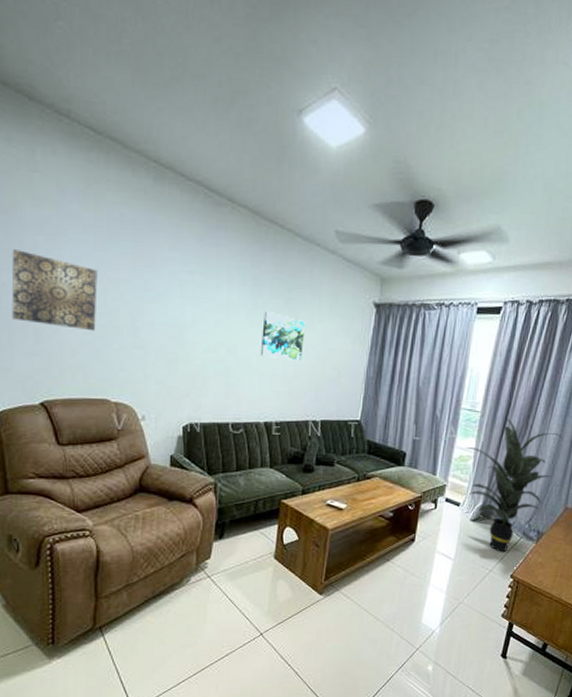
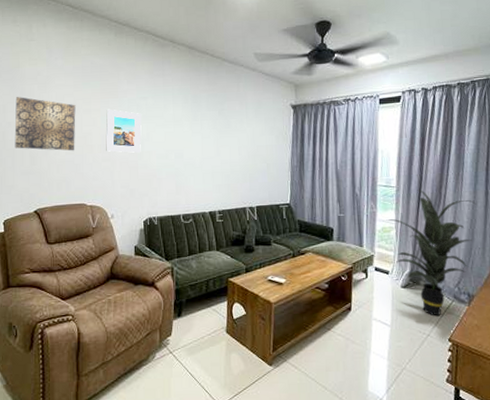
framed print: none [137,281,185,342] -> present [106,109,142,153]
wall art: present [260,310,306,362] -> none [202,121,237,159]

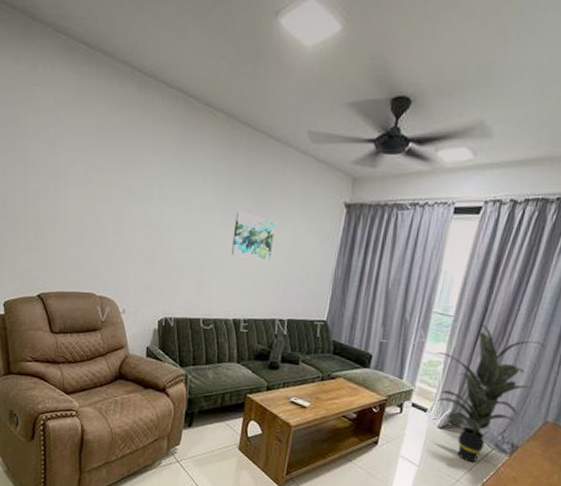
wall art: present [14,97,76,151] -> none [16,157,87,231]
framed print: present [106,109,142,153] -> none [120,184,164,241]
wall art: none [202,121,237,159] -> present [231,211,276,262]

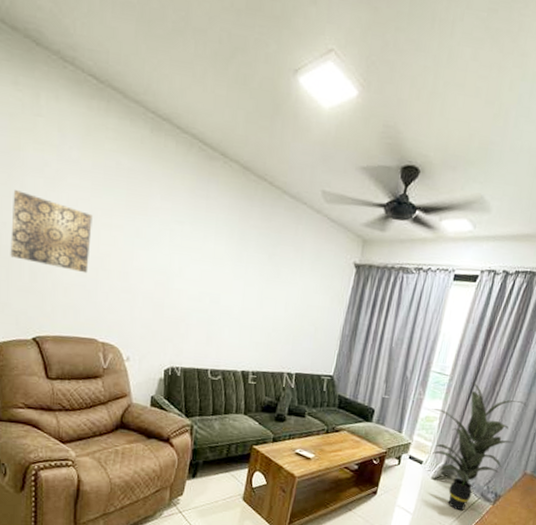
wall art: none [16,157,87,231] -> present [10,190,93,274]
wall art: present [231,211,276,262] -> none [242,264,288,316]

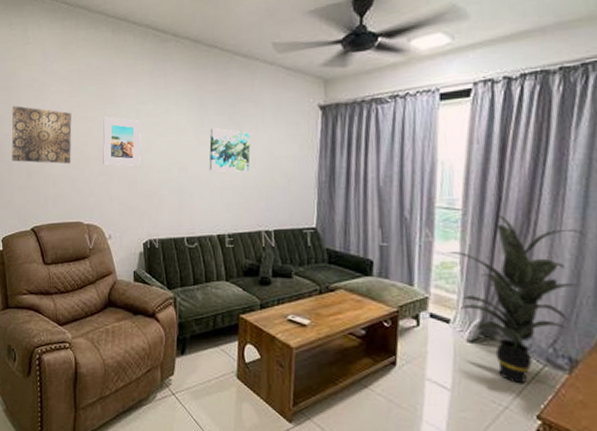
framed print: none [126,228,175,289] -> present [102,116,141,166]
wall art: none [242,264,288,316] -> present [209,127,251,173]

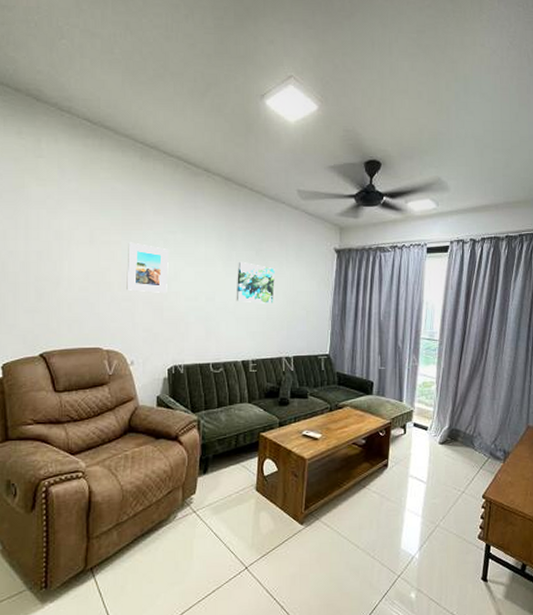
wall art: present [11,106,72,164] -> none [17,222,92,288]
indoor plant: present [447,214,585,384] -> none [427,344,517,473]

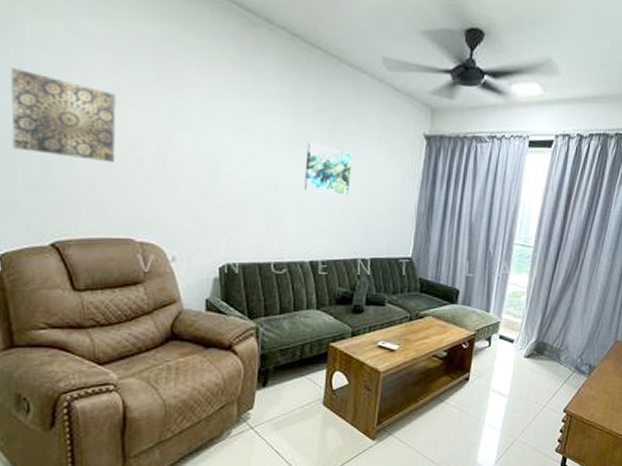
wall art: none [17,222,92,288] -> present [10,68,116,163]
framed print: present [126,242,169,293] -> none [164,107,219,175]

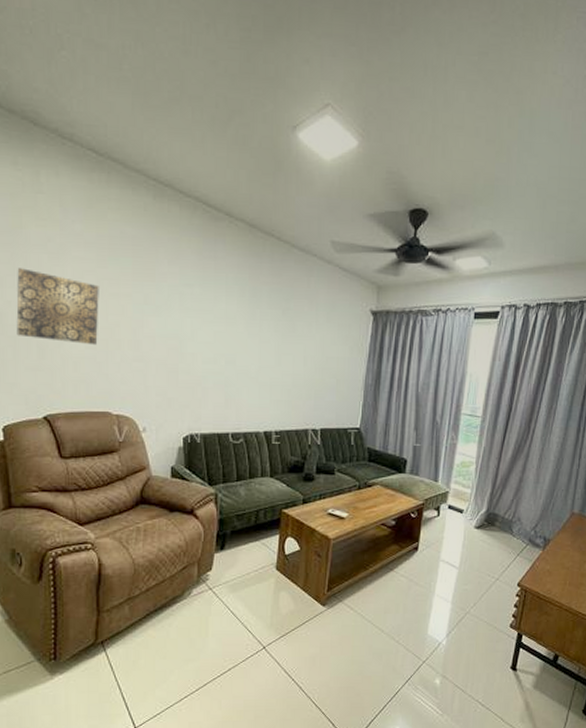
wall art: present [303,141,353,197] -> none [259,321,304,371]

